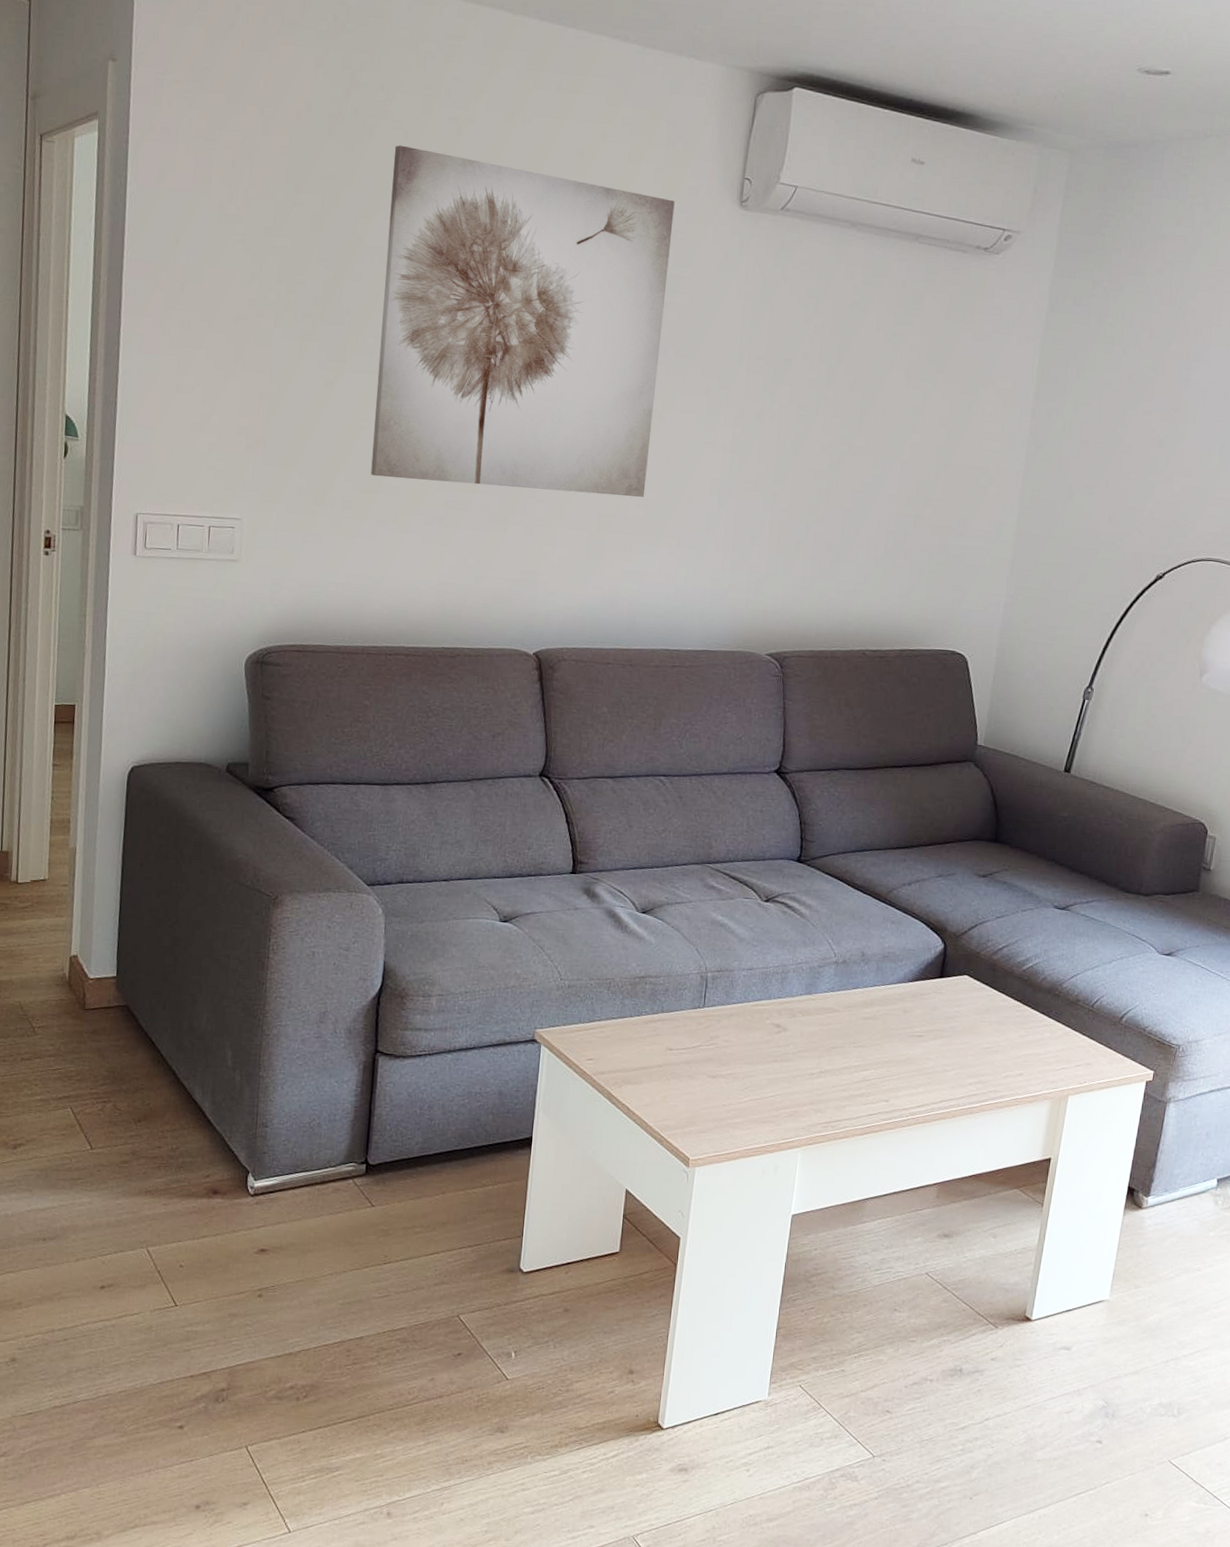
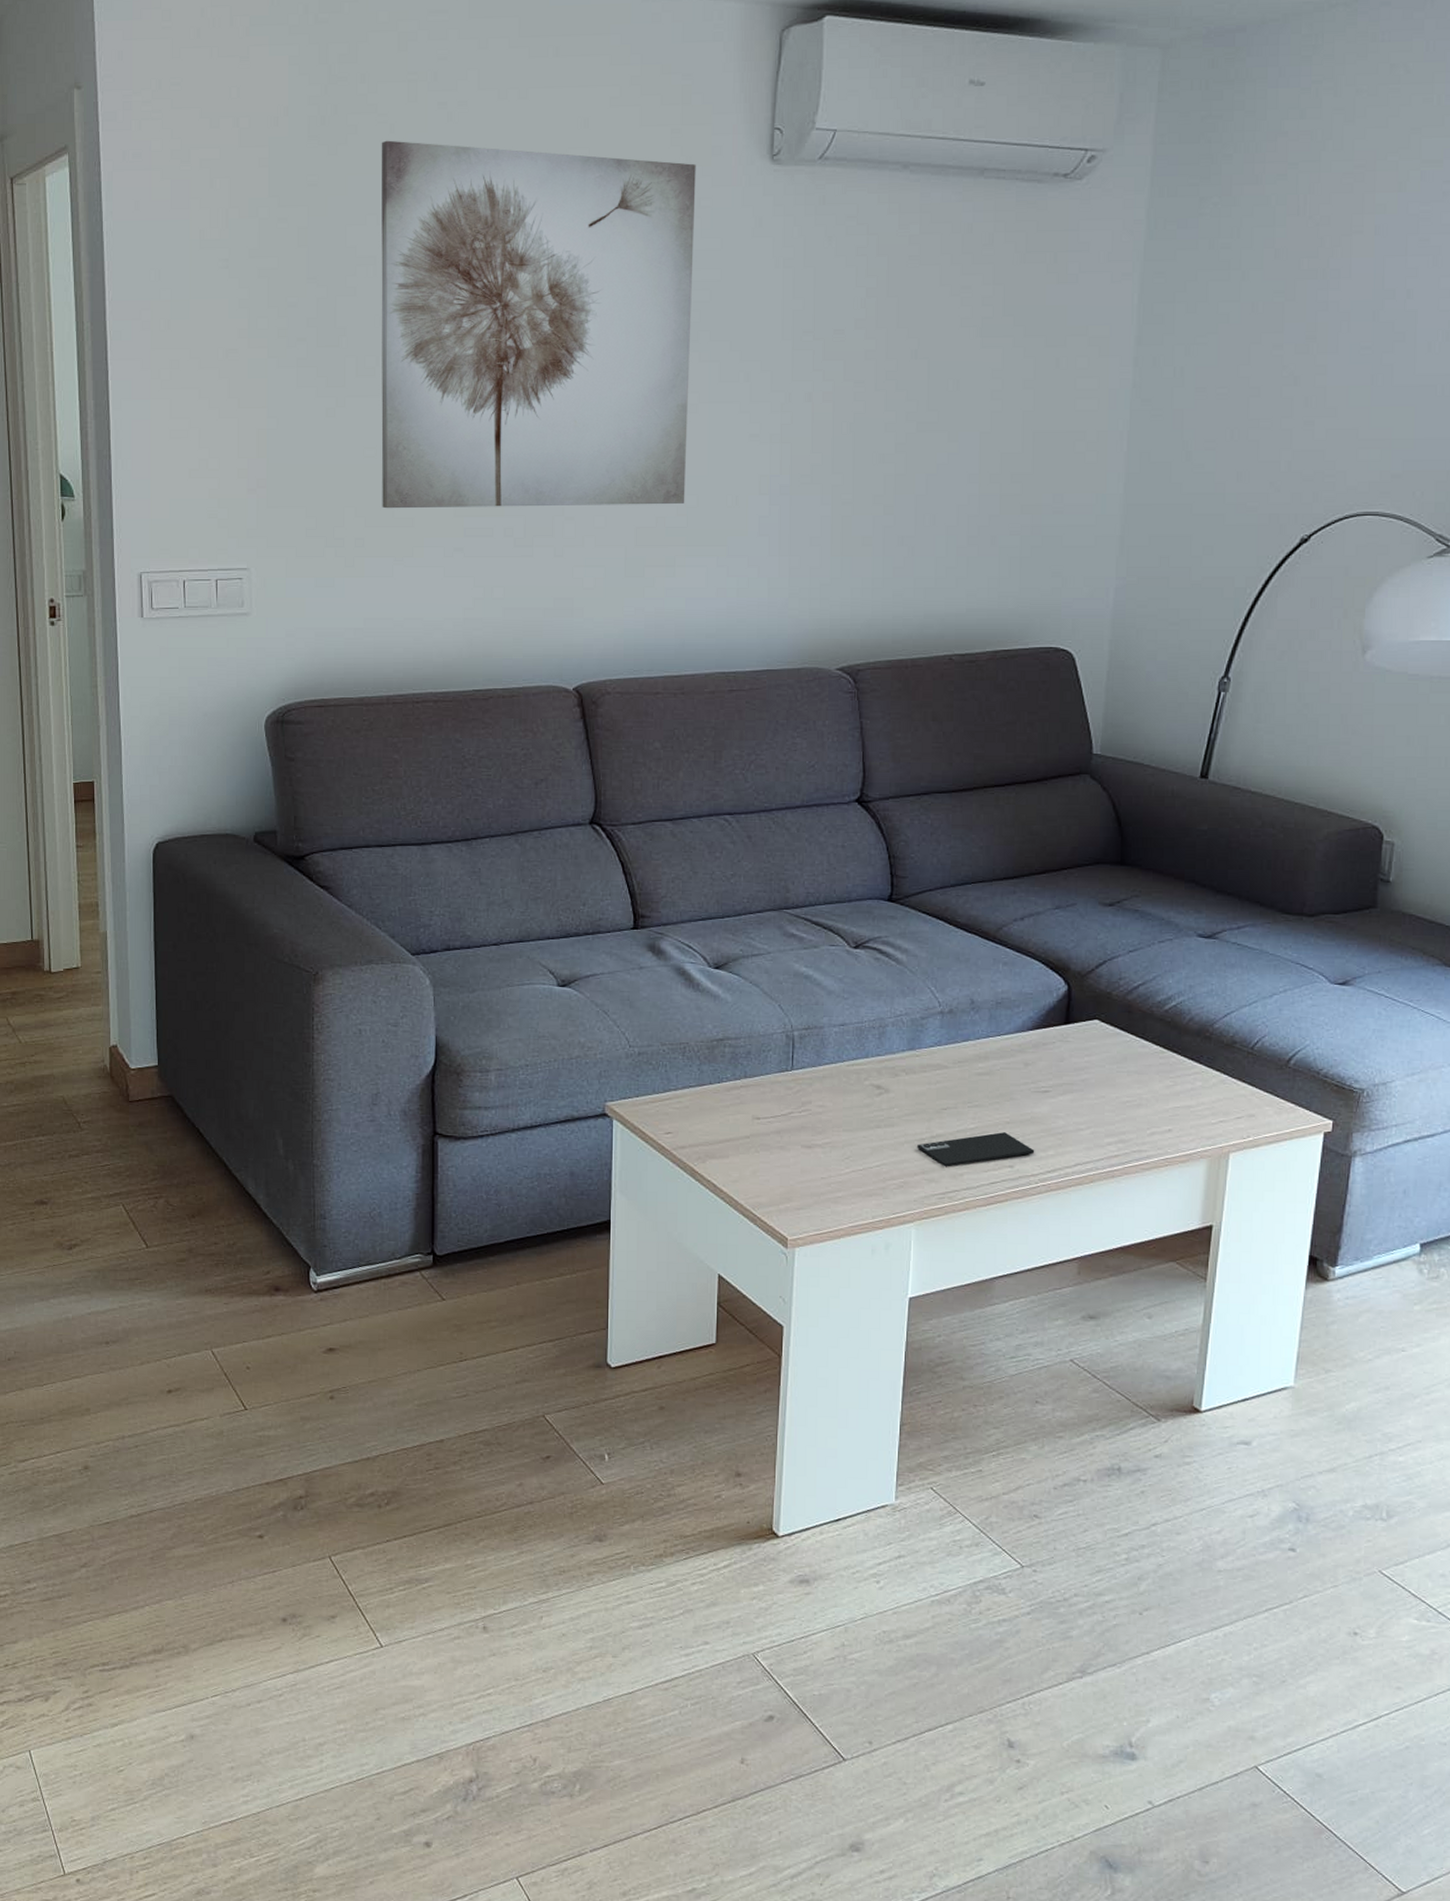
smartphone: none [808,1070,908,1100] -> present [917,1132,1035,1167]

